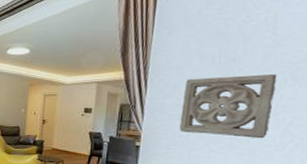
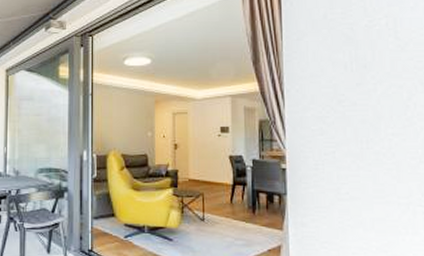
wall ornament: present [179,73,278,139] -> none [322,80,409,151]

